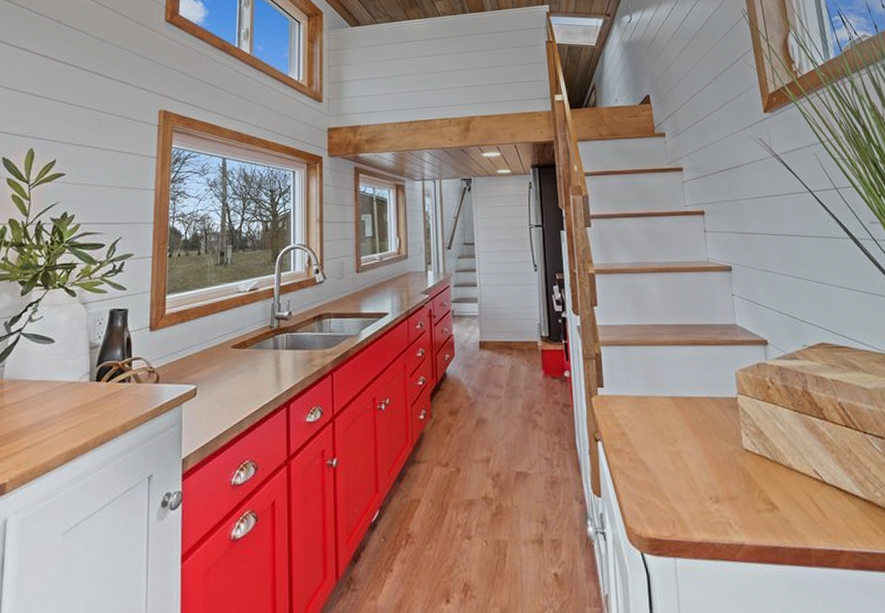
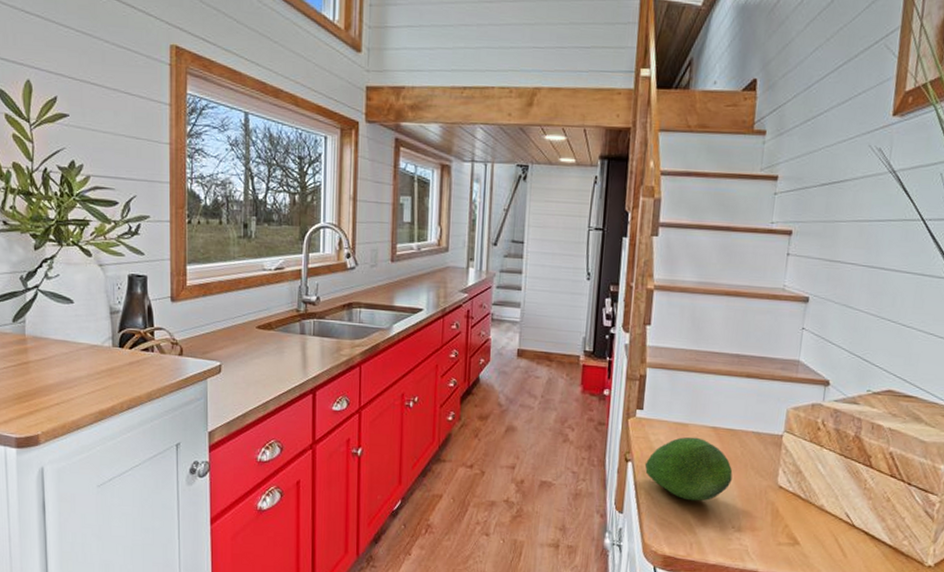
fruit: none [614,409,700,475] -> present [644,437,733,501]

